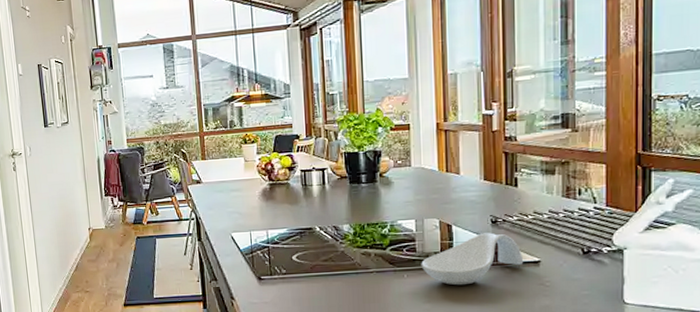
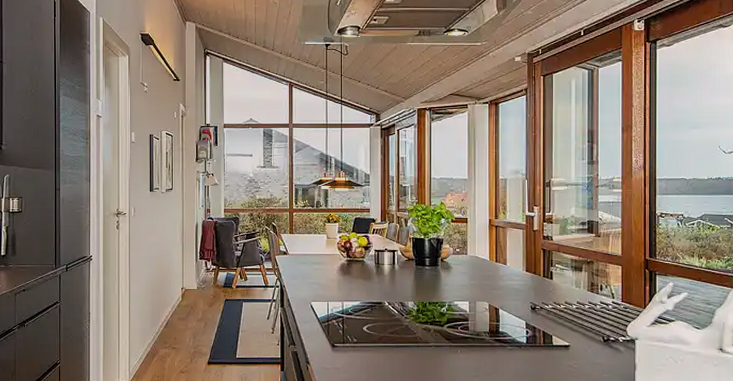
spoon rest: present [421,232,524,286] -> none [472,317,557,363]

